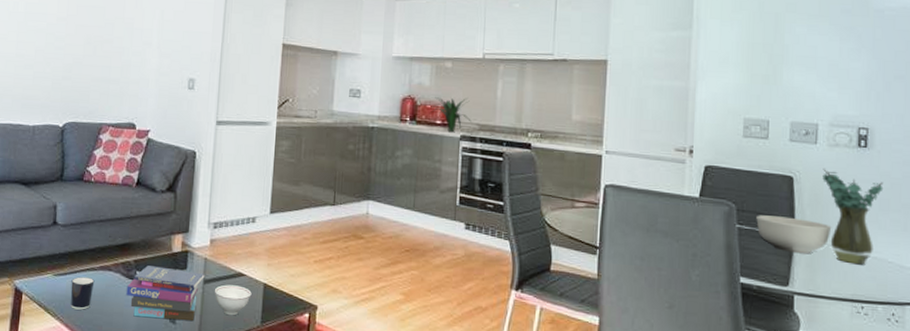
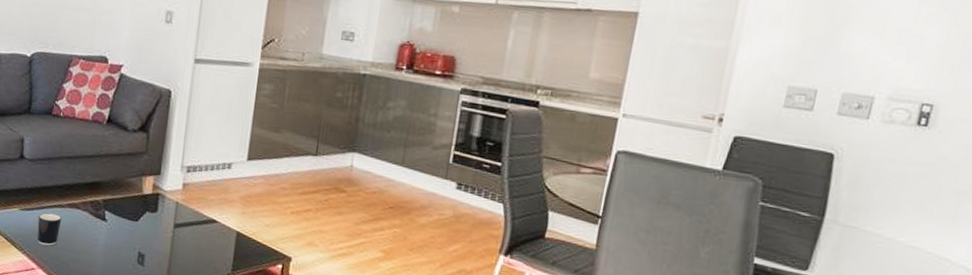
books: present [126,265,205,320] -> none [94,206,176,264]
bowl: present [214,284,252,316] -> none [184,230,224,262]
plant: present [430,97,471,132] -> none [430,45,476,84]
bowl: present [756,215,832,254] -> none [783,193,869,239]
vase: present [822,169,884,265] -> none [863,147,939,254]

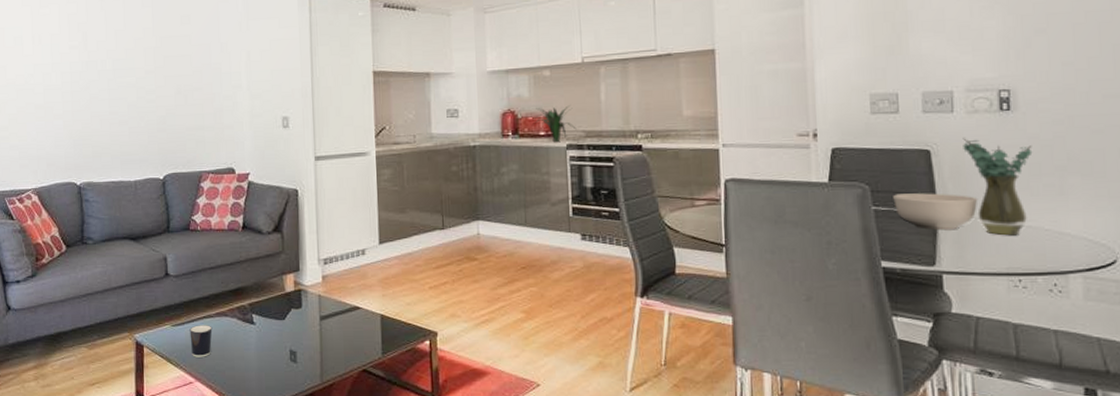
plant: none [430,45,476,84] -> present [532,105,577,142]
bowl: none [783,193,869,239] -> present [893,193,978,231]
vase: none [863,147,939,254] -> present [962,138,1033,236]

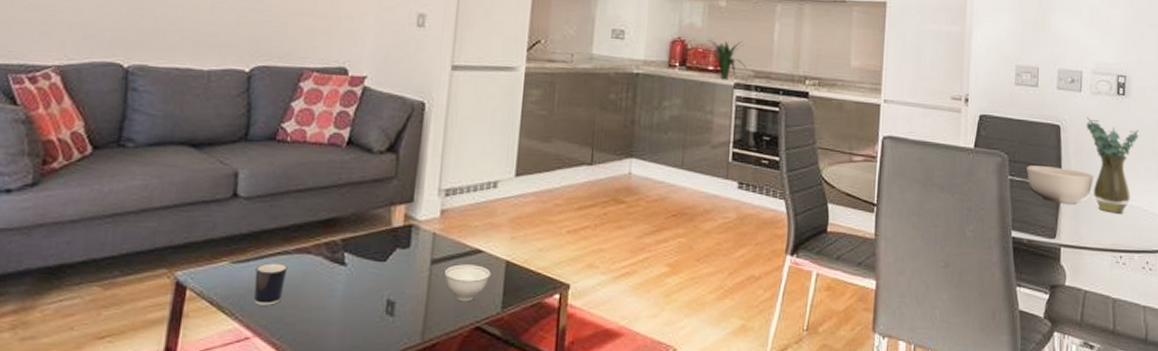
bowl: none [331,319,370,350] -> present [444,264,491,302]

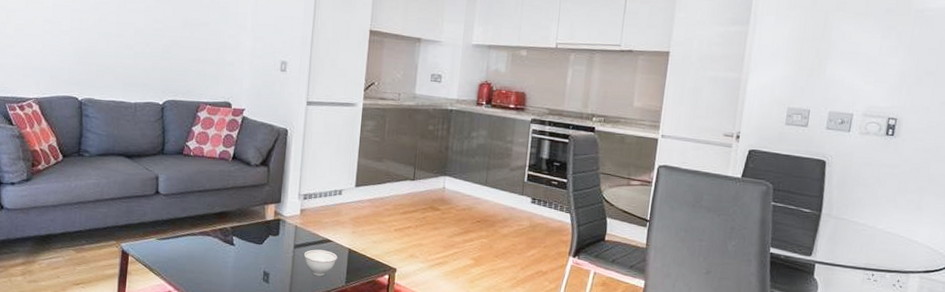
mug: present [253,263,288,305] -> none [173,241,195,270]
plant: present [702,40,746,79] -> none [505,83,542,115]
bowl: present [1027,165,1094,205] -> none [789,194,855,229]
vase: present [1086,117,1139,214] -> none [851,154,904,239]

